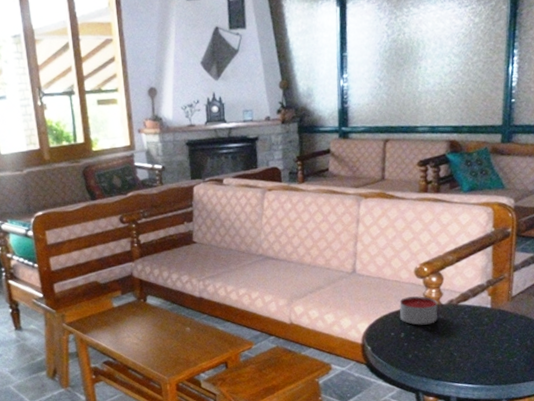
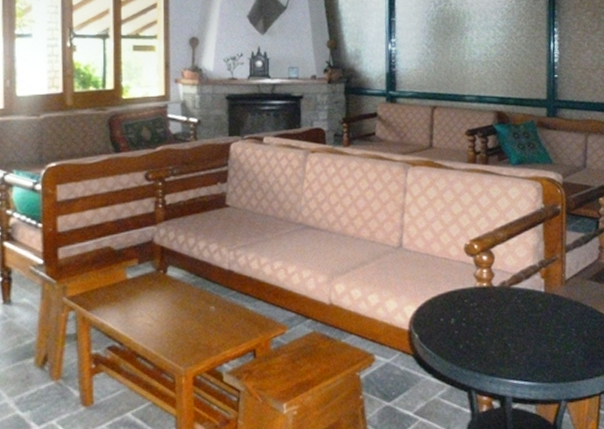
candle: present [399,296,438,325] -> none [449,276,490,310]

